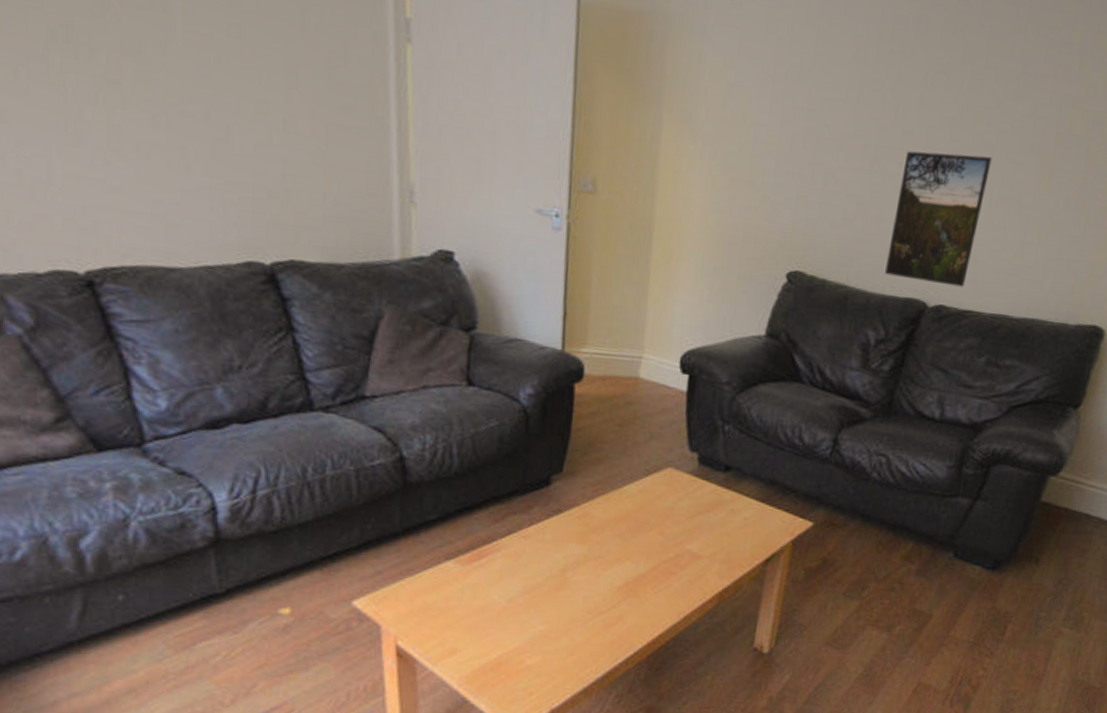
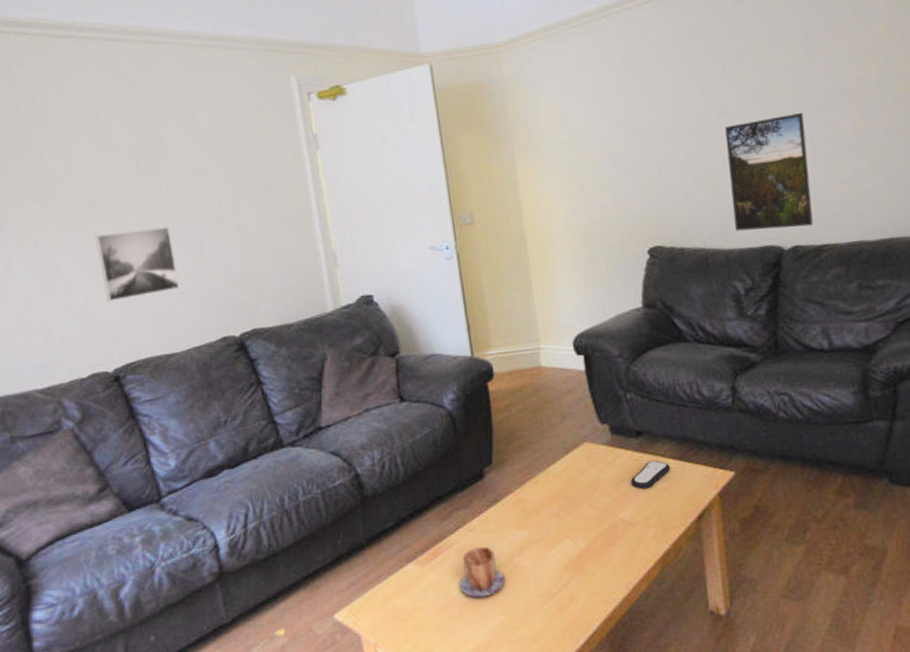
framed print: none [66,79,191,186] -> present [95,226,180,302]
mug: none [501,554,554,606] -> present [459,546,506,598]
remote control: none [707,497,752,525] -> present [630,460,671,490]

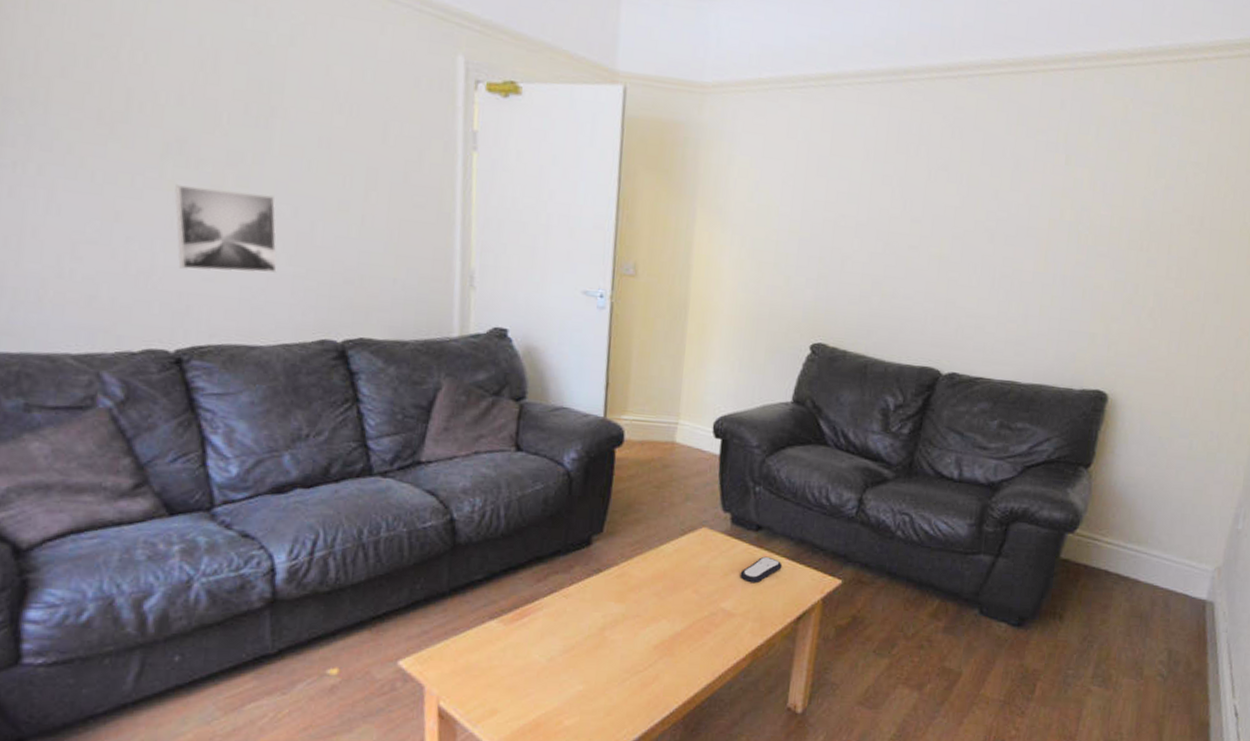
mug: present [459,546,506,598] -> none [542,613,592,665]
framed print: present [725,113,813,231] -> none [900,236,993,356]

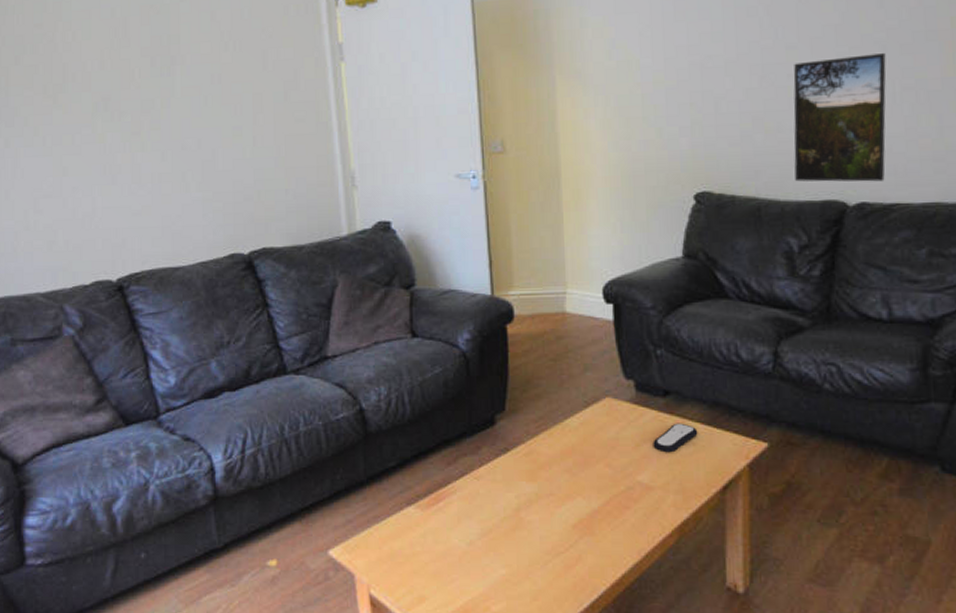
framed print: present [174,185,277,274] -> none [105,132,189,208]
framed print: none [900,236,993,356] -> present [793,53,886,182]

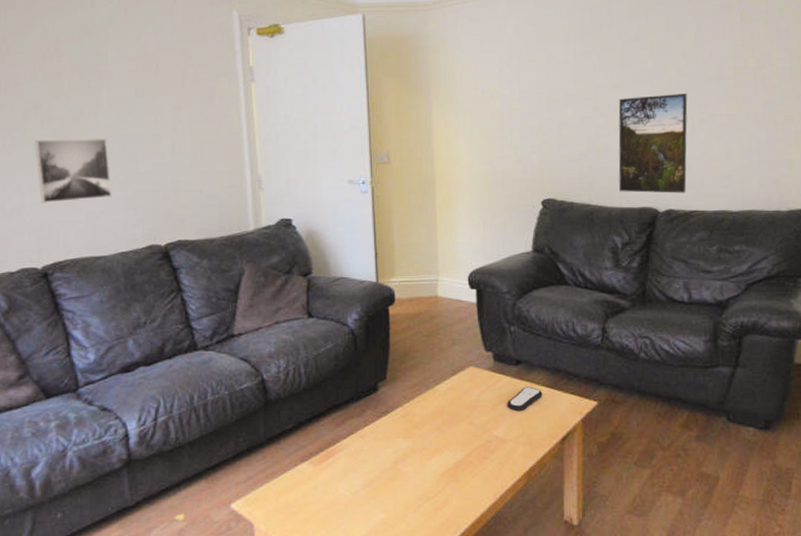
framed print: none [105,132,189,208] -> present [34,138,112,203]

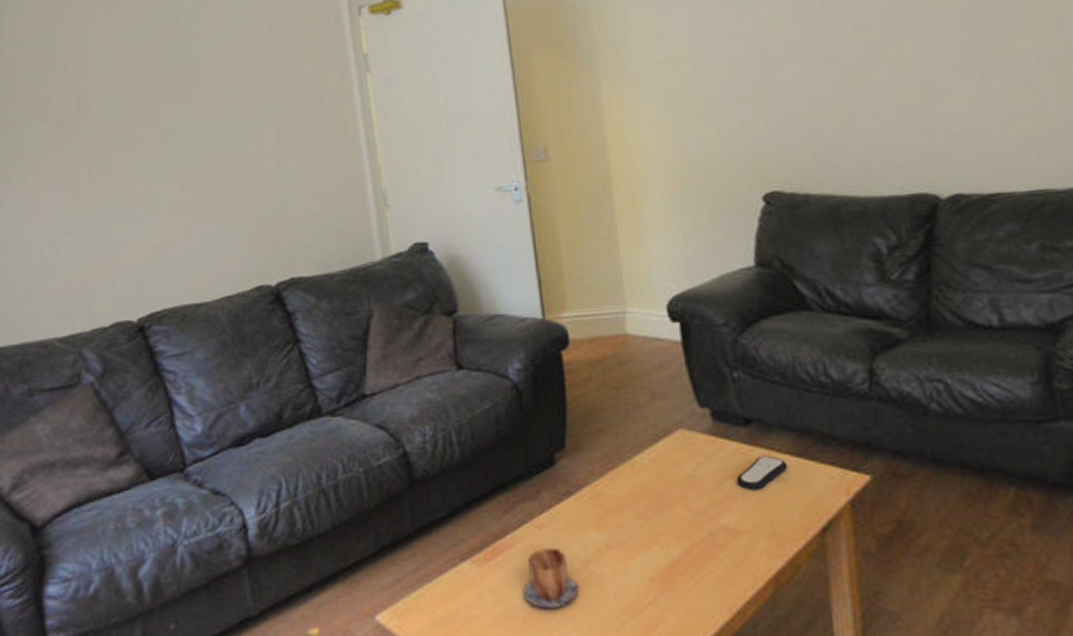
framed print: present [34,138,112,203] -> none [122,158,211,242]
mug: none [347,452,389,497] -> present [523,547,579,609]
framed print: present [618,94,688,193] -> none [864,27,980,175]

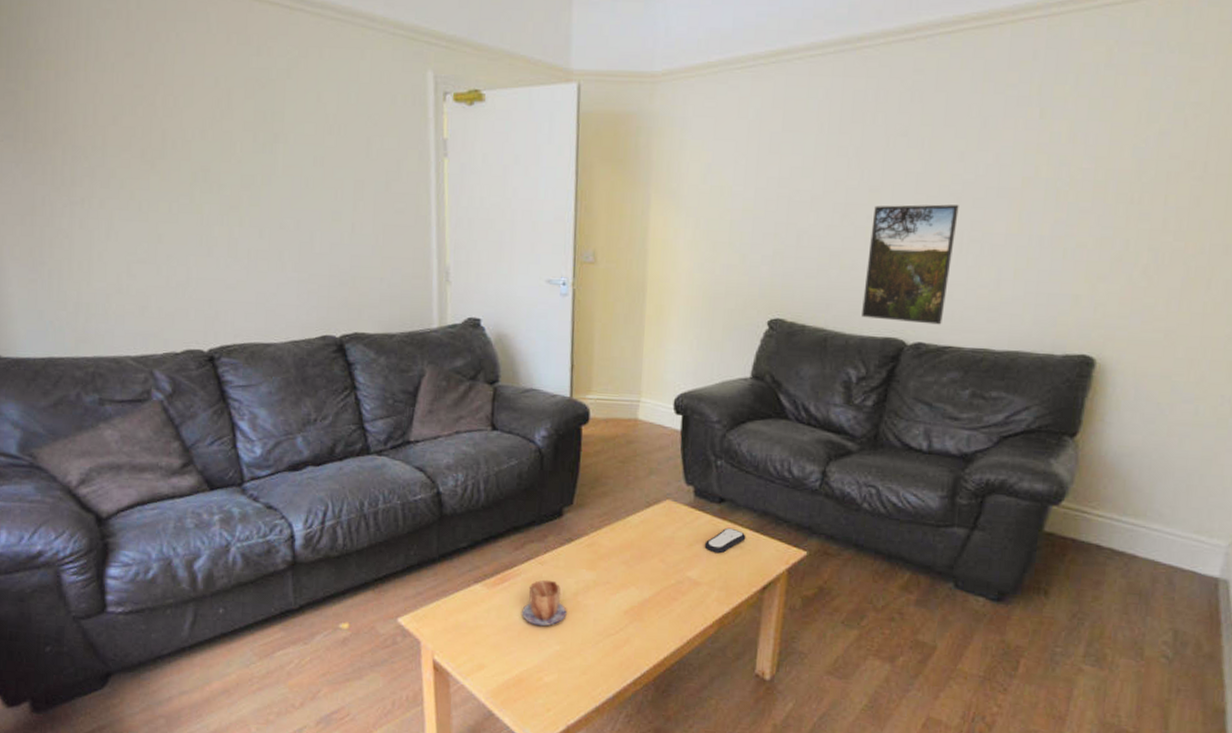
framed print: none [864,27,980,175] -> present [862,204,959,325]

